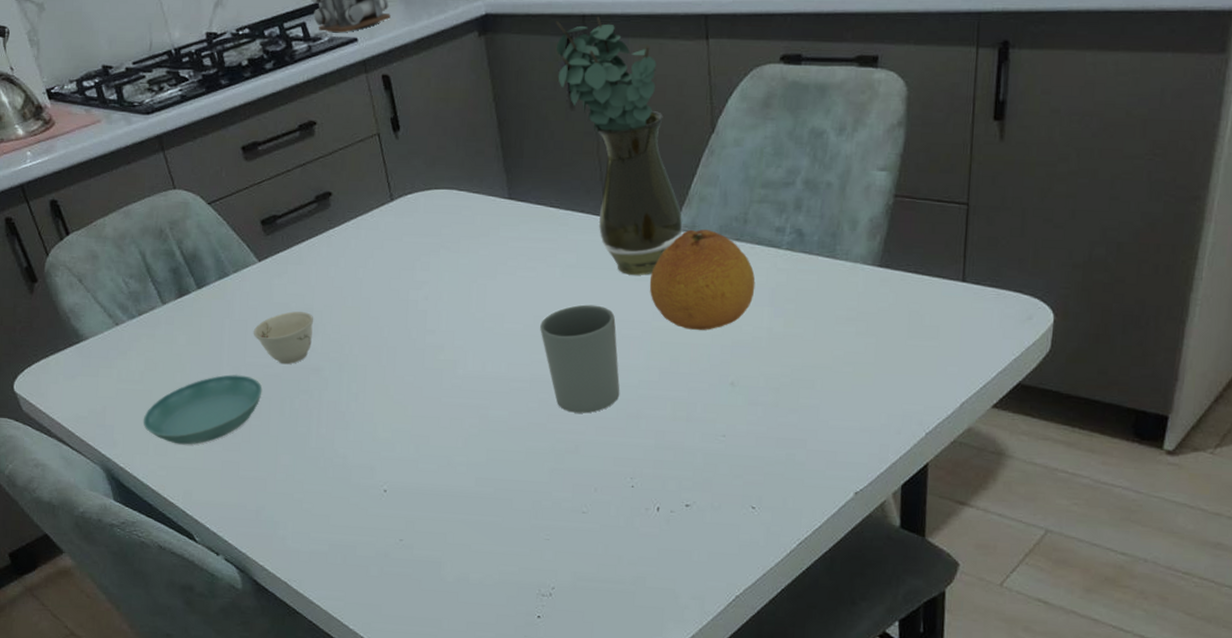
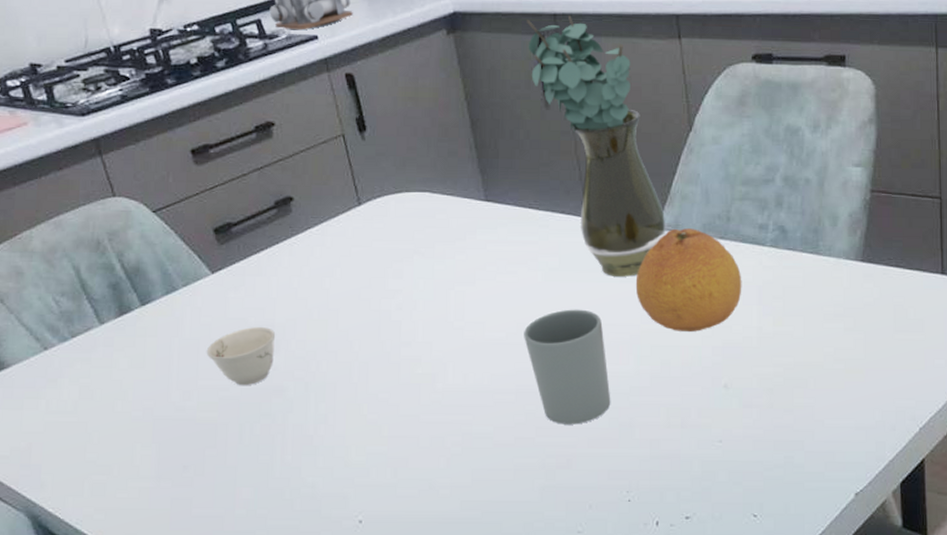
saucer: present [143,374,263,445] -> none [76,400,218,483]

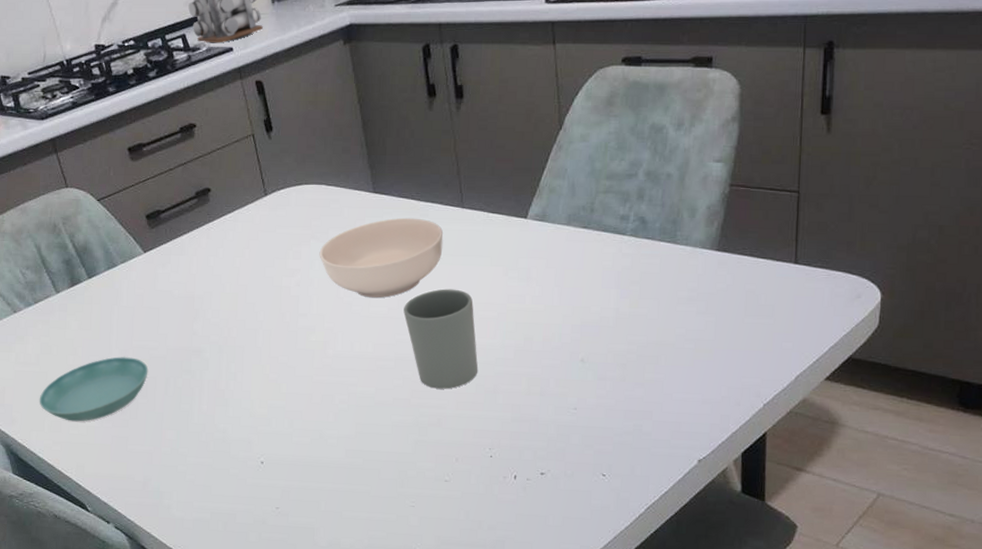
saucer: none [76,400,218,483] -> present [39,357,148,422]
teacup: present [206,327,276,386] -> none [139,298,196,347]
bowl: none [424,229,567,322] -> present [319,217,444,298]
vase: present [526,15,666,277] -> none [413,24,534,261]
fruit: present [635,228,742,332] -> none [504,218,602,311]

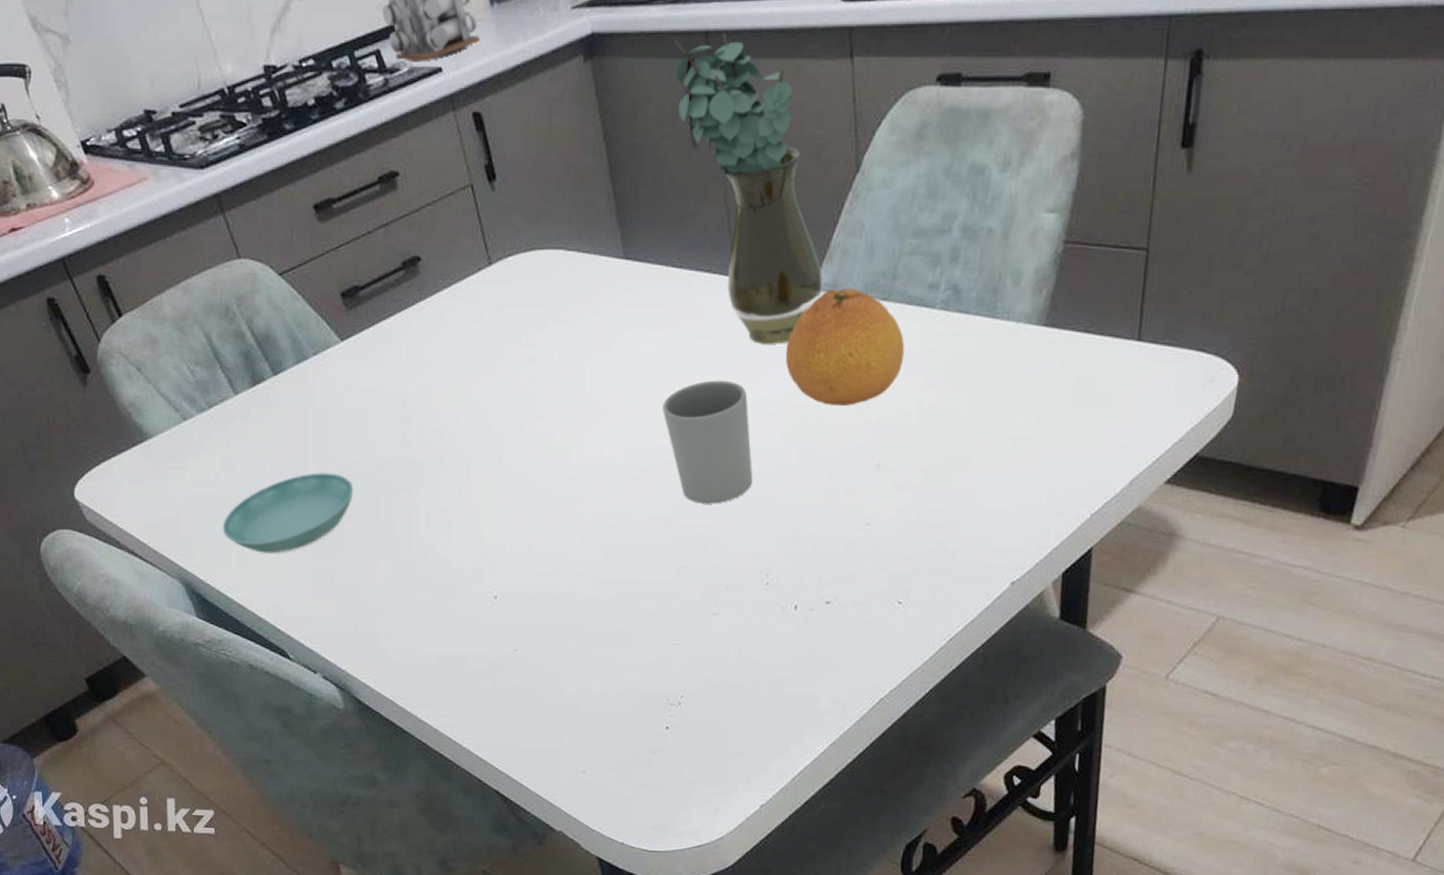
bowl: present [319,217,444,298] -> none [558,290,711,394]
vase: none [413,24,534,261] -> present [673,32,823,344]
fruit: none [504,218,602,311] -> present [785,288,905,406]

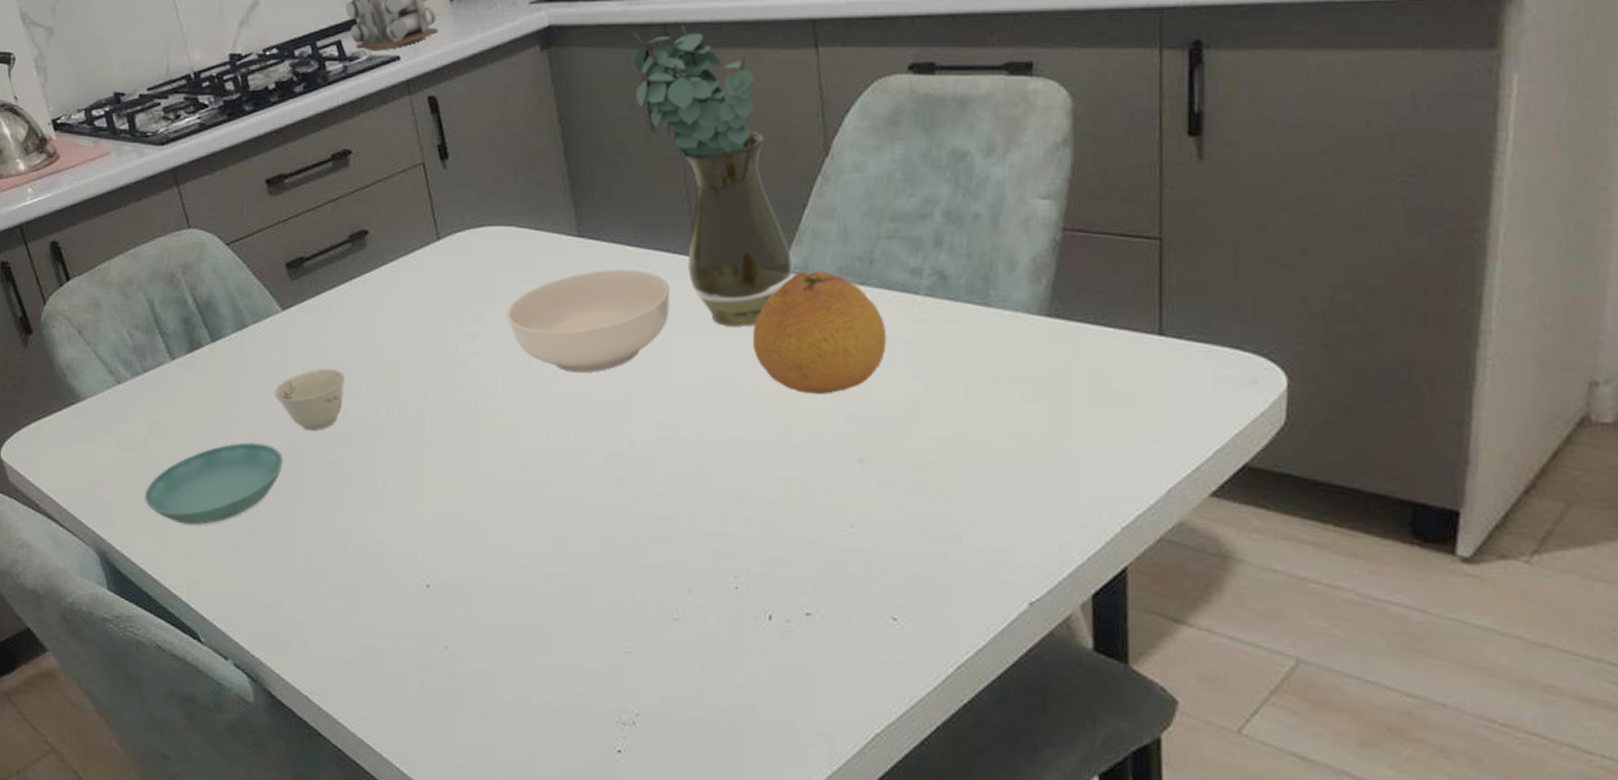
teacup: none [339,398,408,459] -> present [274,368,346,431]
bowl: none [558,290,711,394] -> present [506,269,671,373]
mug: present [663,380,753,504] -> none [617,362,718,495]

